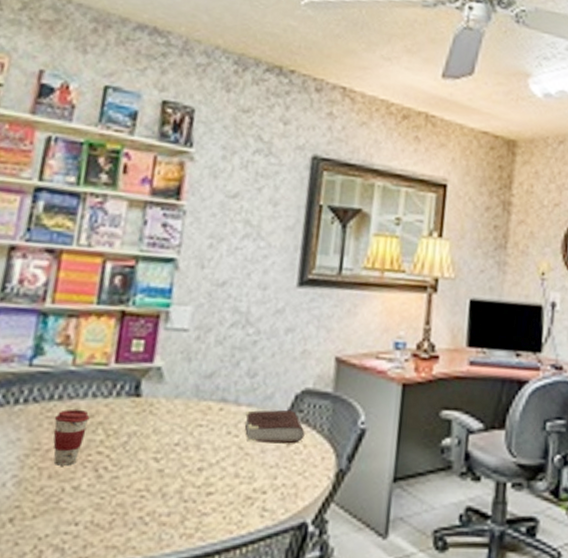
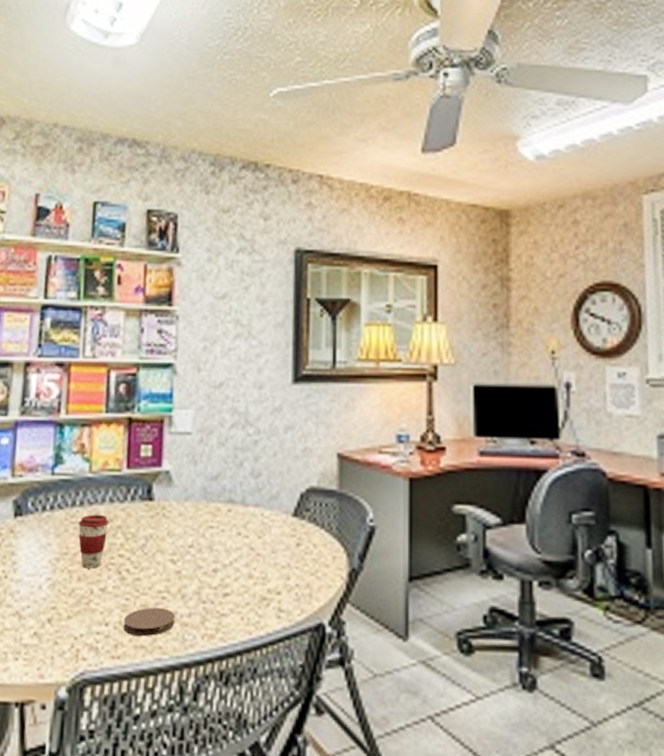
coaster: none [95,506,154,537] -> present [123,607,176,637]
book: present [244,409,305,443] -> none [253,508,314,543]

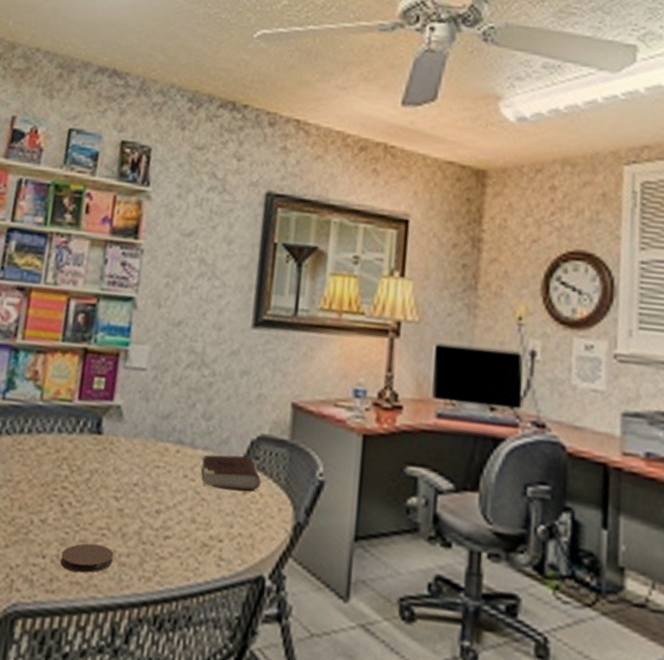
coffee cup: present [78,514,109,569] -> none [23,443,56,499]
book: none [253,508,314,543] -> present [200,454,261,491]

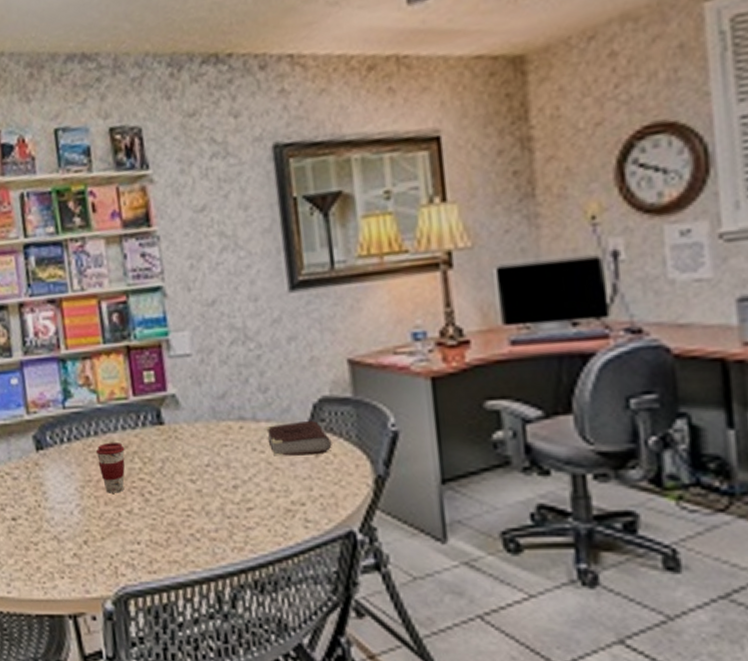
coffee cup: none [23,443,56,499] -> present [95,441,125,493]
coaster: present [60,543,114,574] -> none [154,525,203,553]

